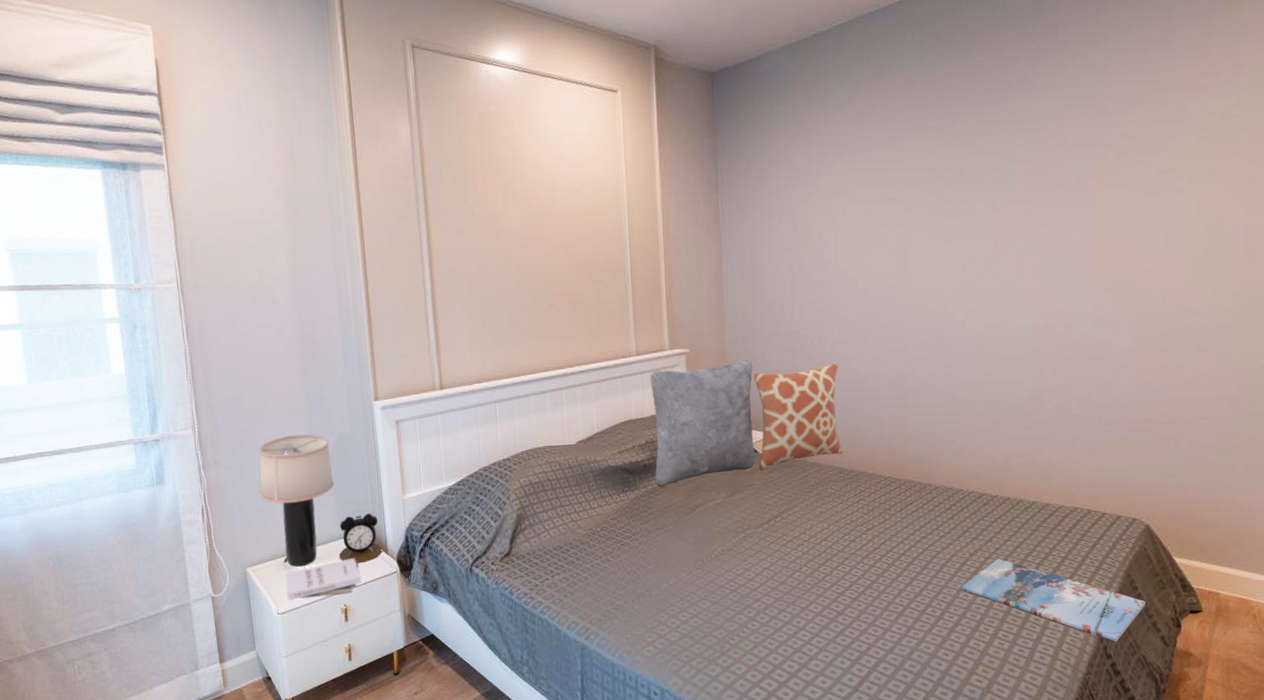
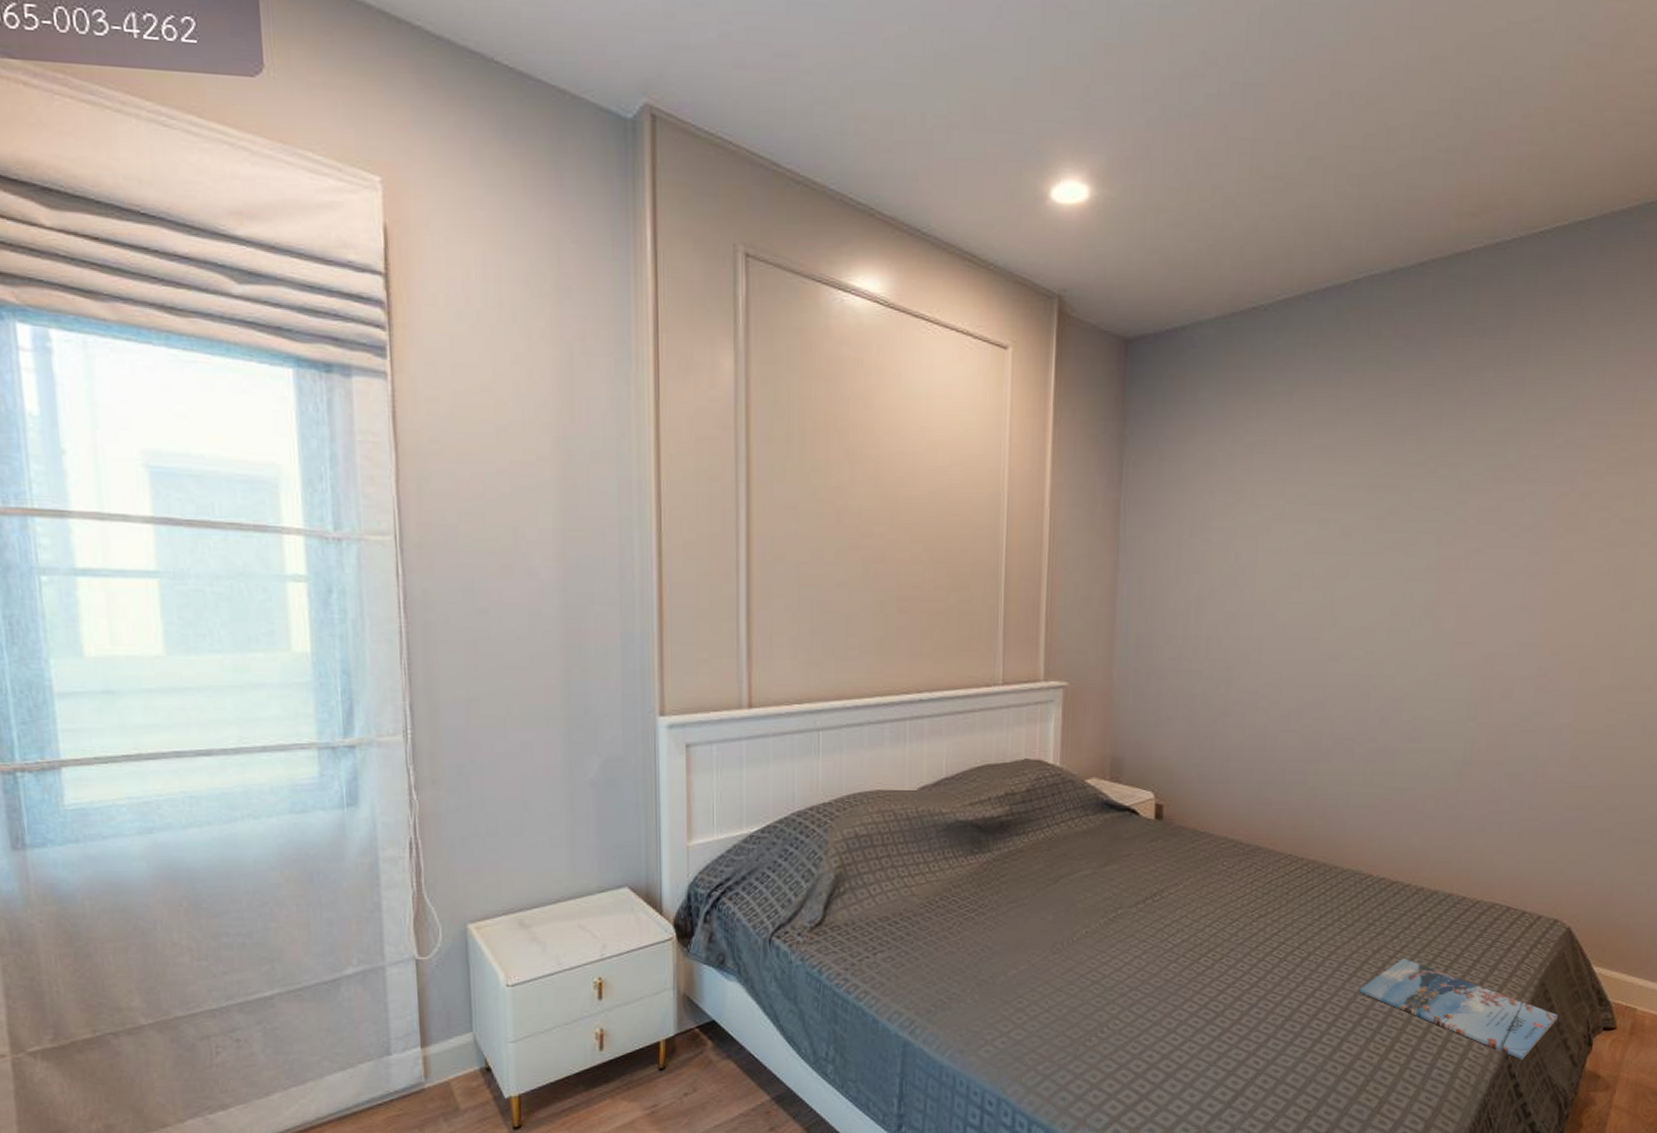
table lamp: present [259,434,334,567] -> none [492,753,596,926]
books: present [286,558,362,600] -> none [521,918,624,969]
alarm clock: present [339,510,383,564] -> none [597,858,656,925]
pillow: present [650,360,755,487] -> none [1012,702,1143,850]
pillow: present [754,362,843,470] -> none [1139,713,1244,837]

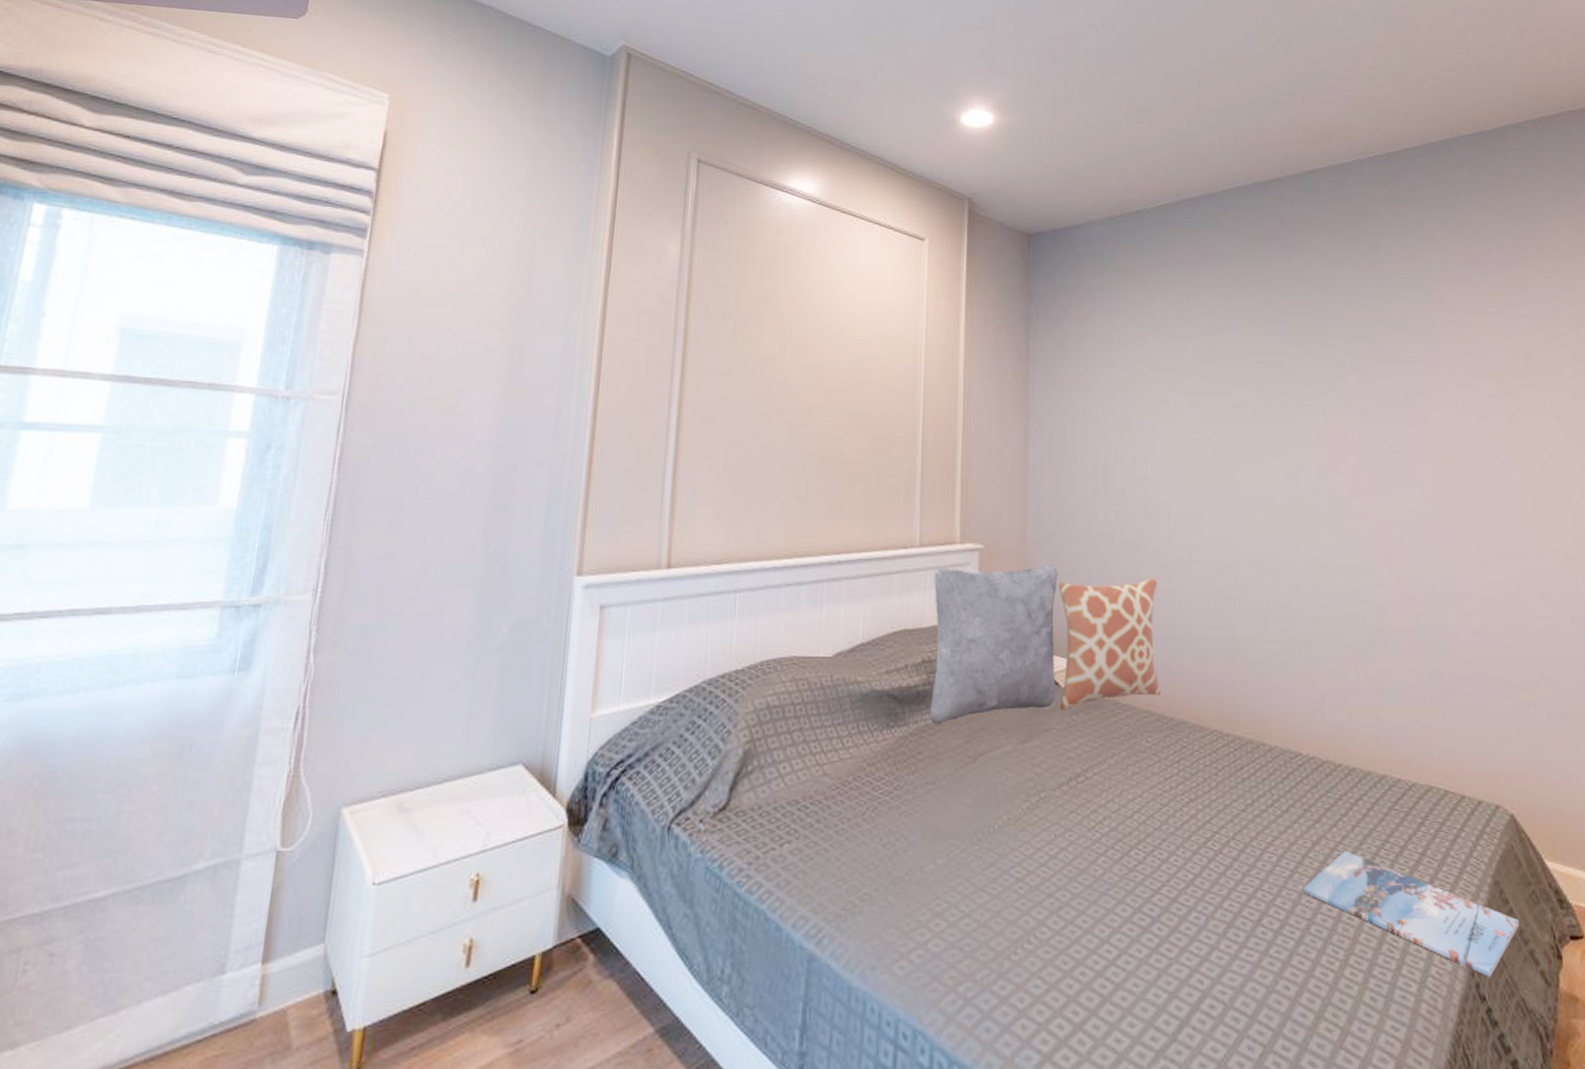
pillow: none [1012,702,1143,850] -> present [929,565,1058,723]
pillow: none [1139,713,1244,837] -> present [1059,577,1162,709]

